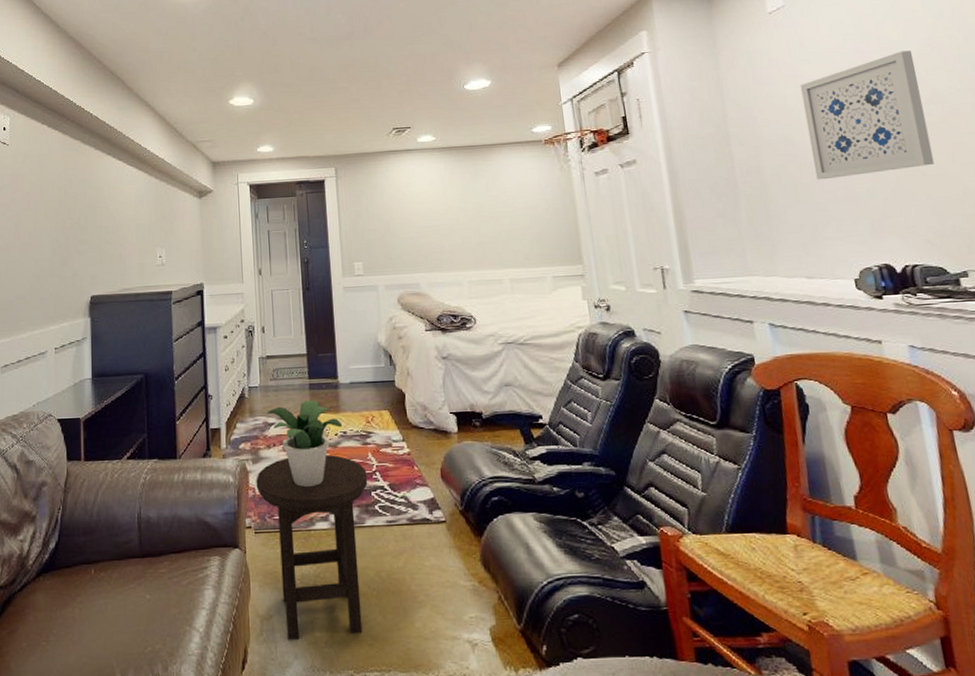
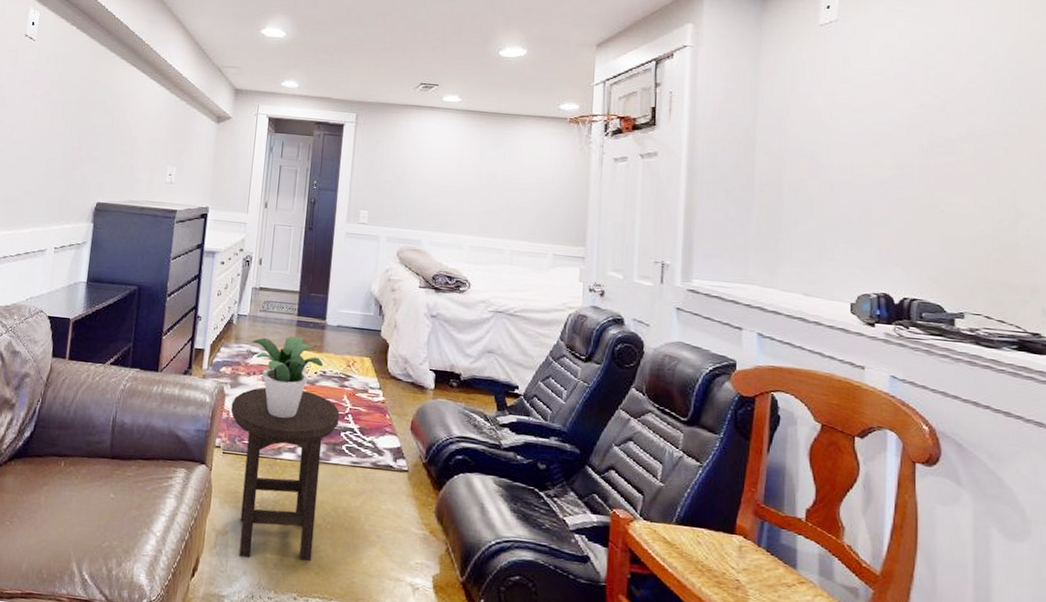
wall art: present [800,50,935,180] -> none [834,84,957,204]

